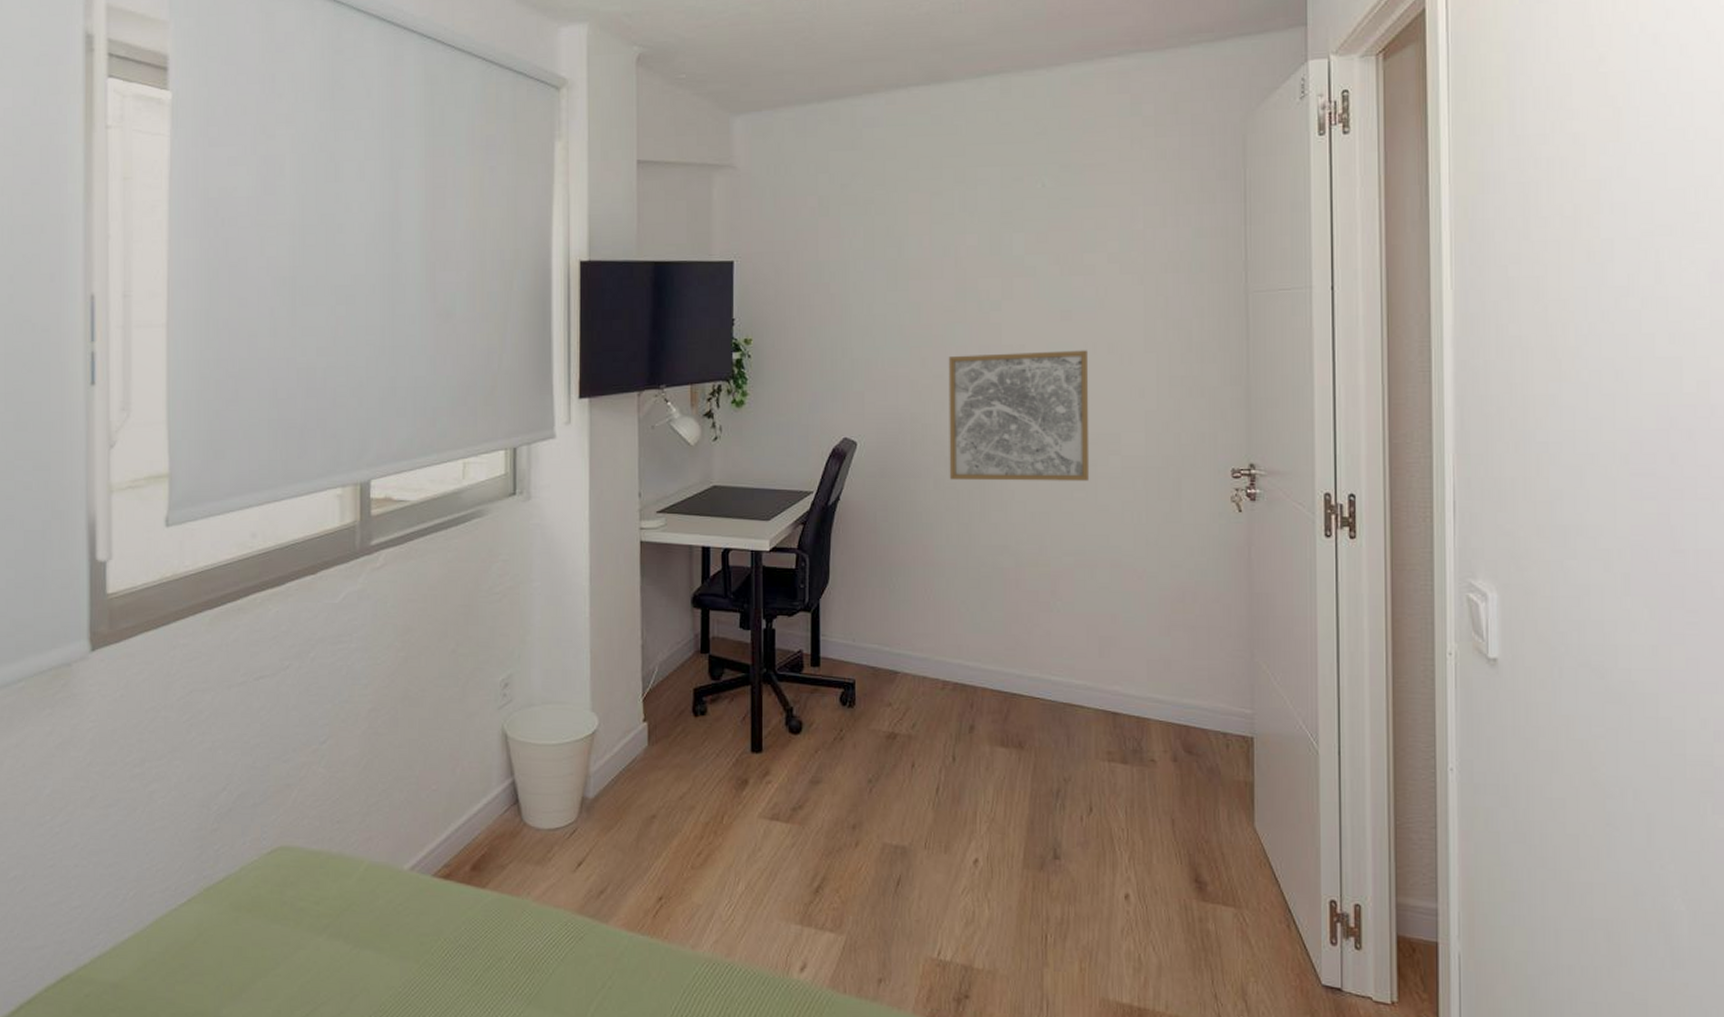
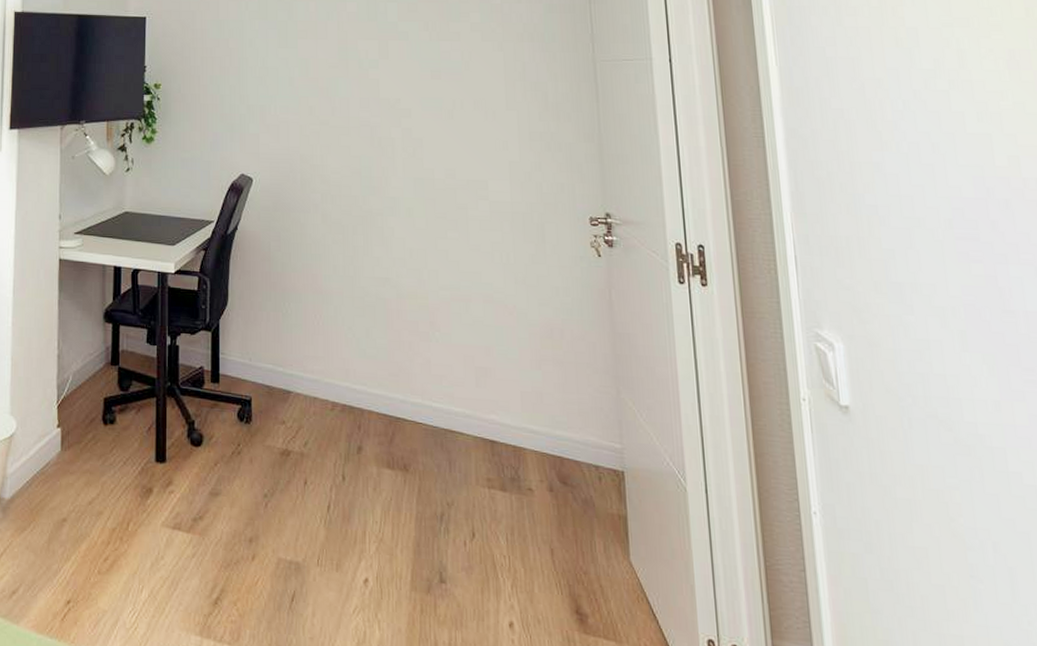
wall art: present [948,350,1090,481] -> none [333,105,462,222]

